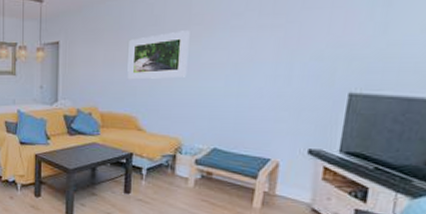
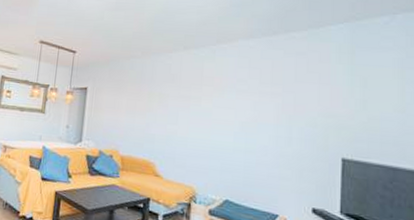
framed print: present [127,30,190,80] -> none [147,89,202,130]

